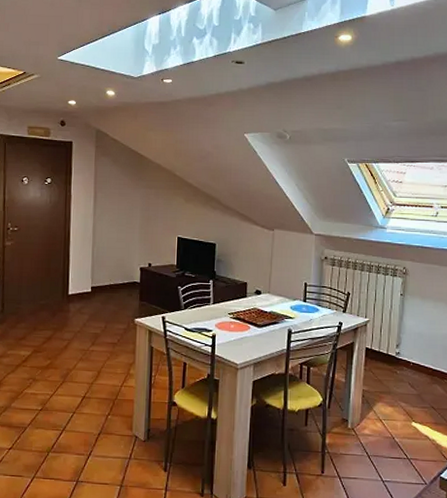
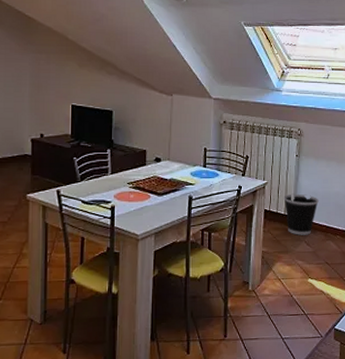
wastebasket: none [386,333,425,377] -> present [283,193,319,235]

